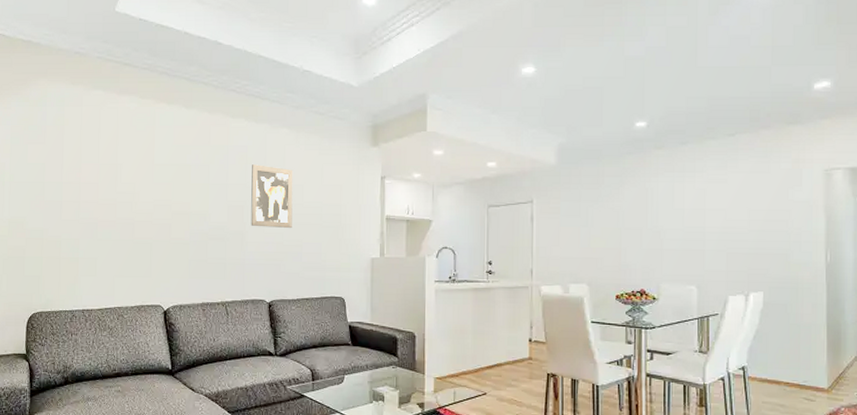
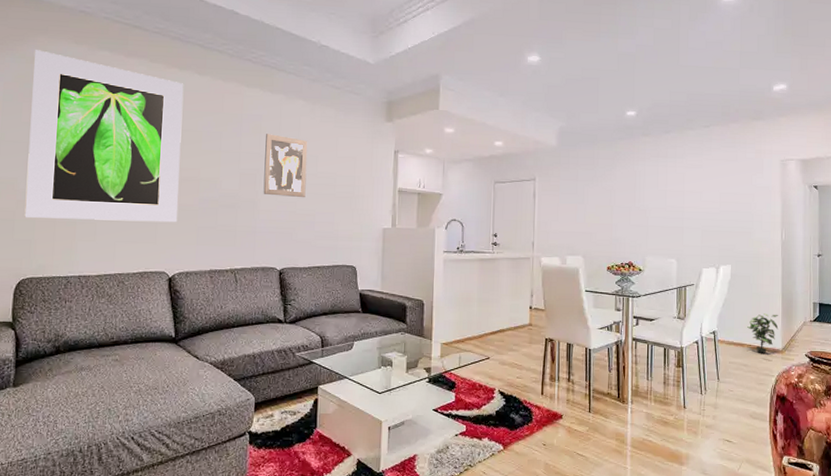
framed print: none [33,93,172,257] -> present [24,50,184,223]
potted plant: none [784,347,823,392] -> present [747,313,779,353]

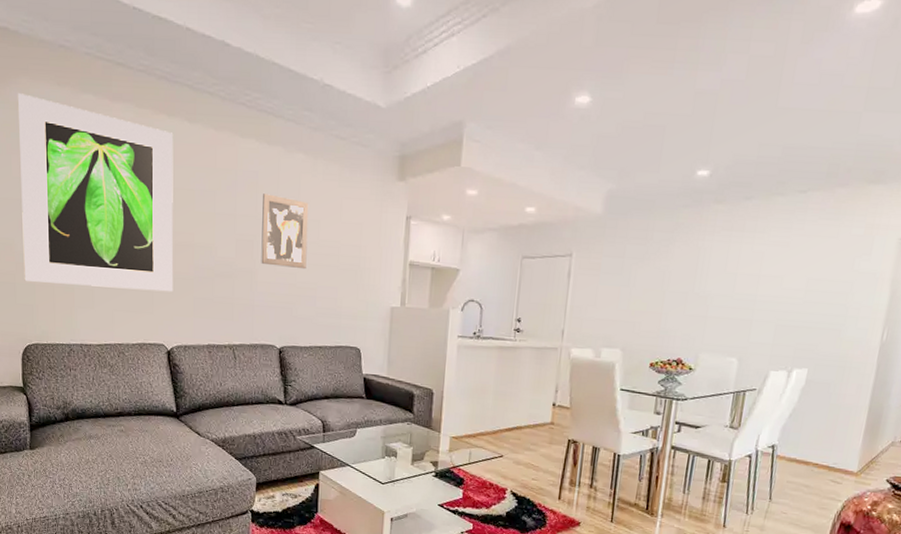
potted plant: present [747,313,779,353] -> none [816,429,861,475]

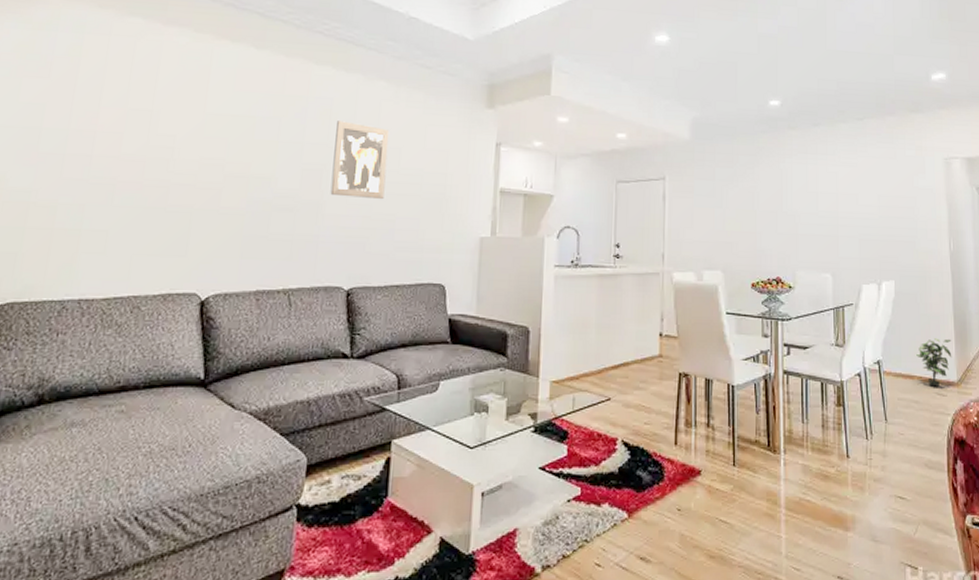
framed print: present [17,93,174,292] -> none [11,14,236,231]
potted plant: none [816,429,861,475] -> present [916,338,952,387]

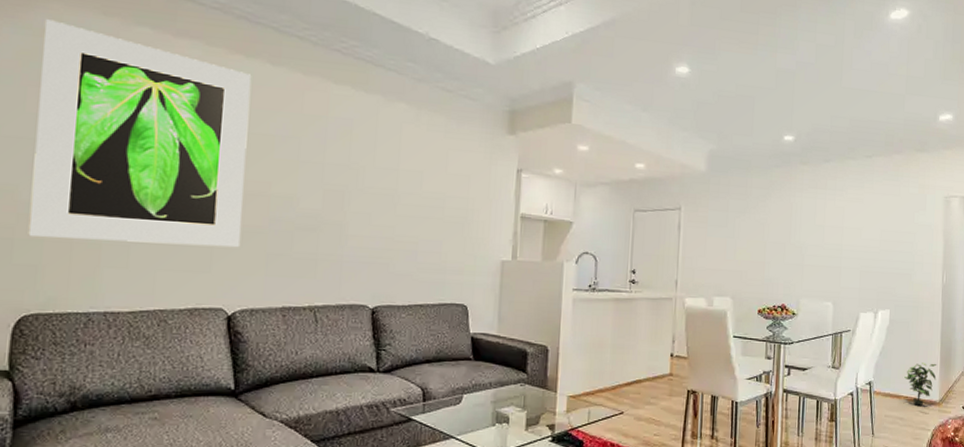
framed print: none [11,14,236,231] -> present [28,19,252,248]
wall art: present [330,121,390,200] -> none [353,142,411,222]

